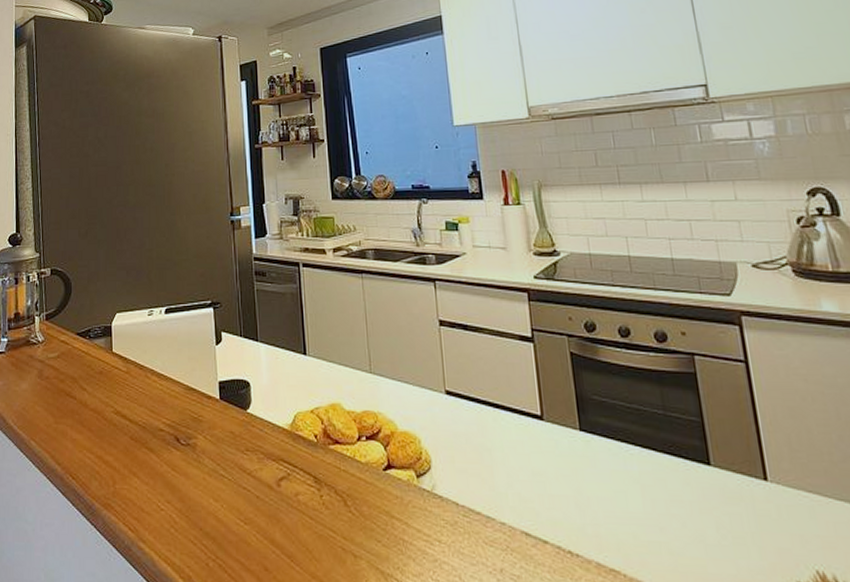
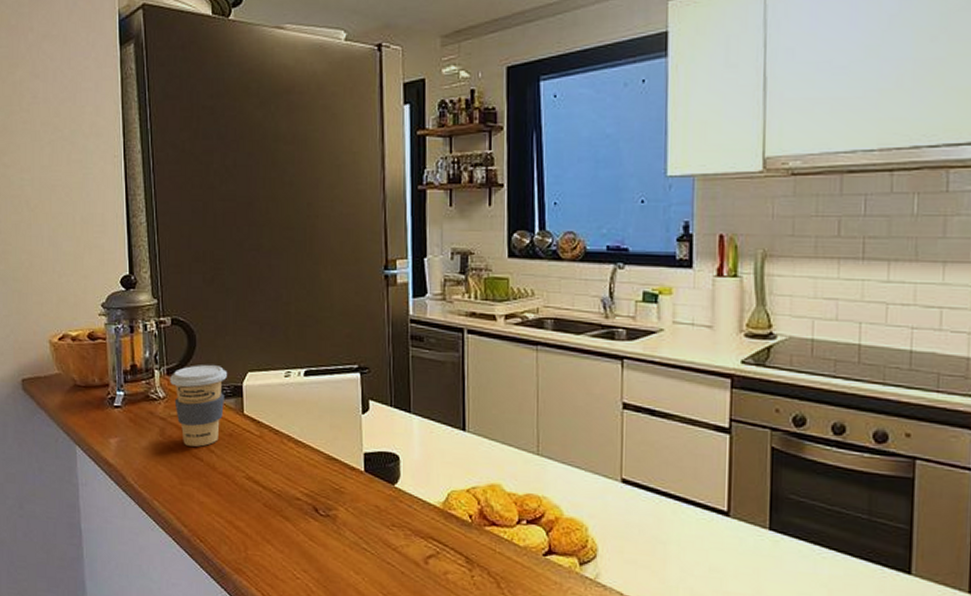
coffee cup: none [48,309,98,386] -> present [170,365,227,447]

